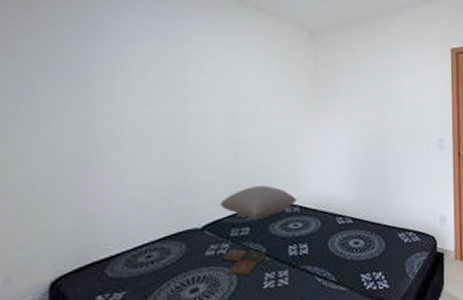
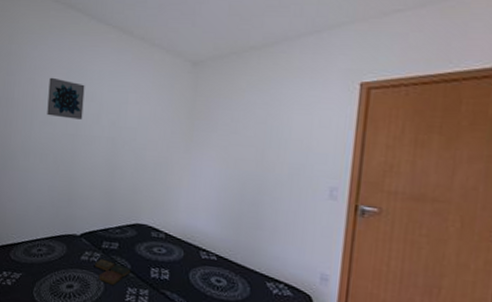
wall art: none [144,48,193,95] -> present [47,77,85,120]
pillow: present [220,185,298,220] -> none [96,206,164,238]

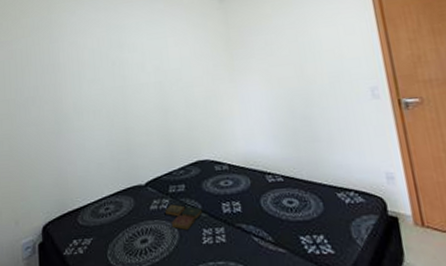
wall art: present [47,77,85,120] -> none [91,37,128,73]

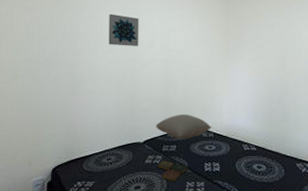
wall art: none [91,37,128,73] -> present [108,13,139,46]
pillow: none [158,144,226,177] -> present [156,114,212,140]

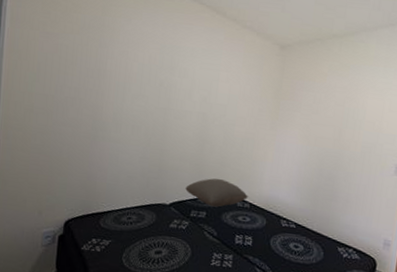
wall art: present [108,13,139,46] -> none [139,51,178,94]
book: present [157,160,188,181] -> none [182,226,217,251]

